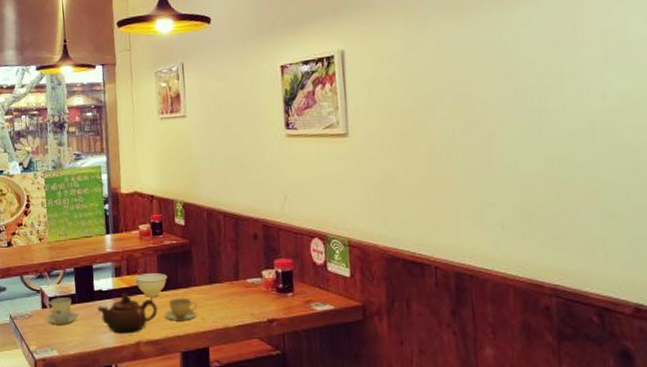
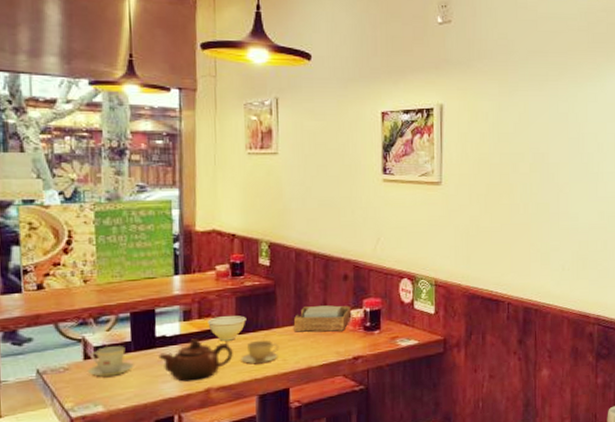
napkin holder: none [209,265,263,292] -> present [293,305,351,332]

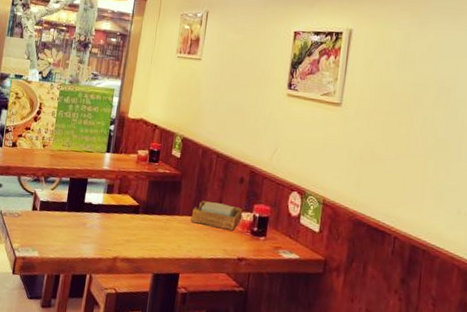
teacup: present [86,346,134,377] -> none [32,203,66,229]
teapot: present [159,338,233,382] -> none [84,210,140,248]
bowl: present [208,315,246,341] -> none [124,195,155,219]
teacup: present [240,340,280,363] -> none [144,223,177,245]

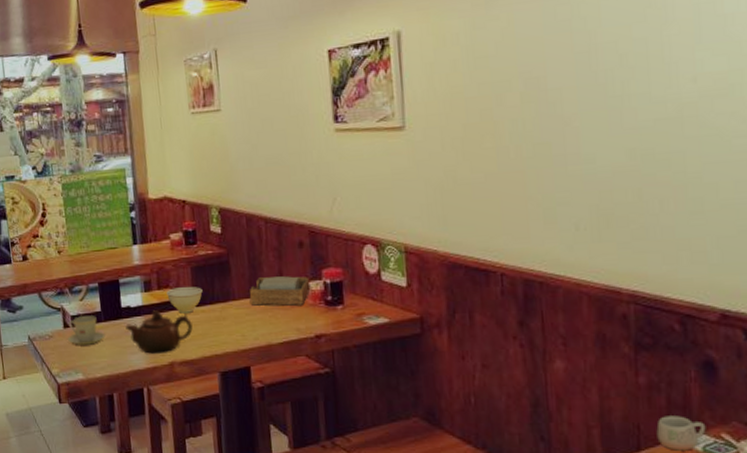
teacup: none [32,203,66,229] -> present [67,316,105,345]
teapot: none [84,210,140,248] -> present [125,310,193,354]
bowl: none [124,195,155,219] -> present [166,286,203,313]

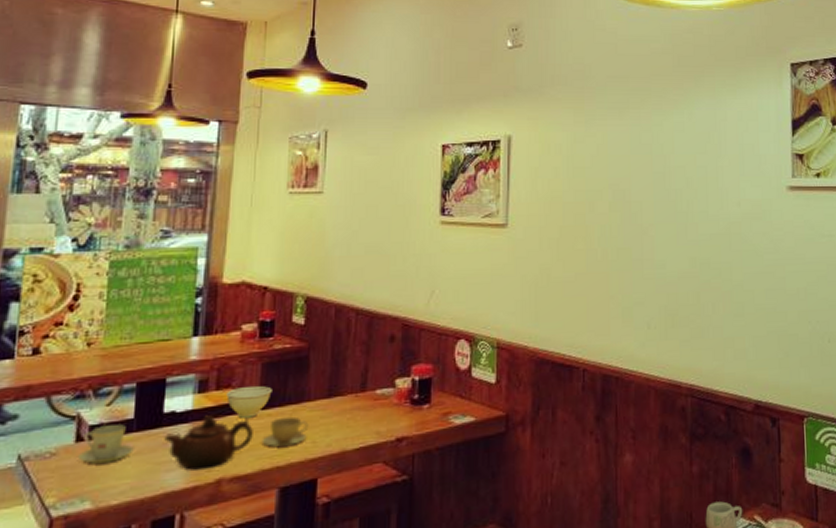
teacup: none [200,313,237,338] -> present [261,416,309,447]
napkin holder: present [249,276,310,306] -> none [327,373,396,407]

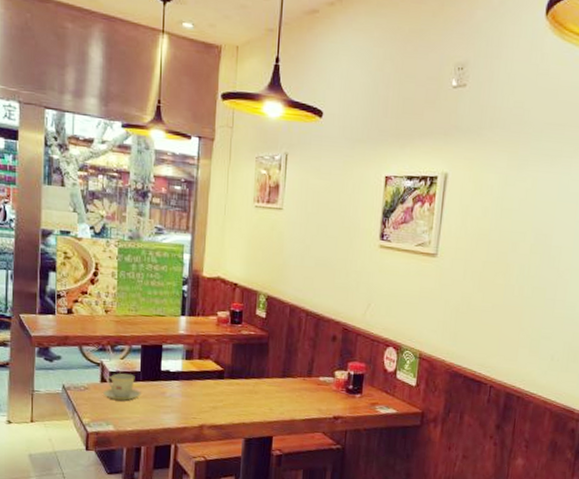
teapot: present [164,415,253,470] -> none [162,377,226,416]
bowl: present [226,385,272,418] -> none [206,359,240,384]
teacup: present [261,416,309,447] -> none [232,387,267,409]

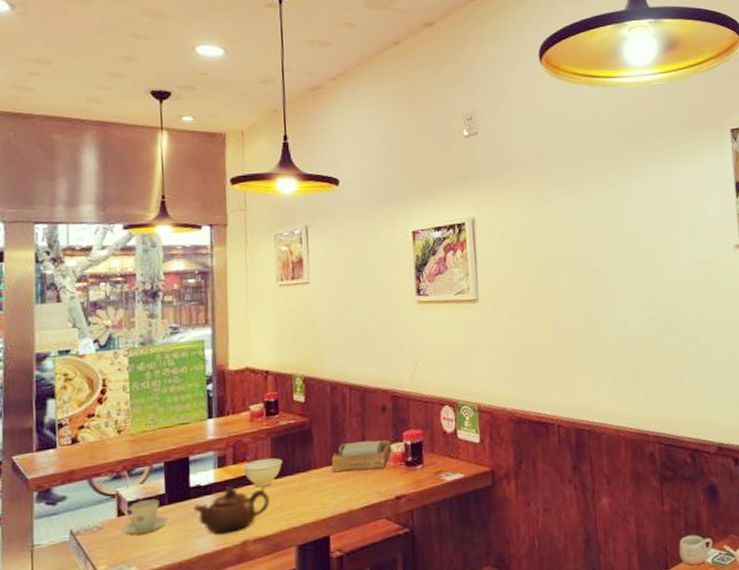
teapot: none [162,377,226,416] -> present [193,486,270,535]
bowl: none [206,359,240,384] -> present [243,458,283,488]
napkin holder: none [281,361,336,390] -> present [331,440,391,473]

